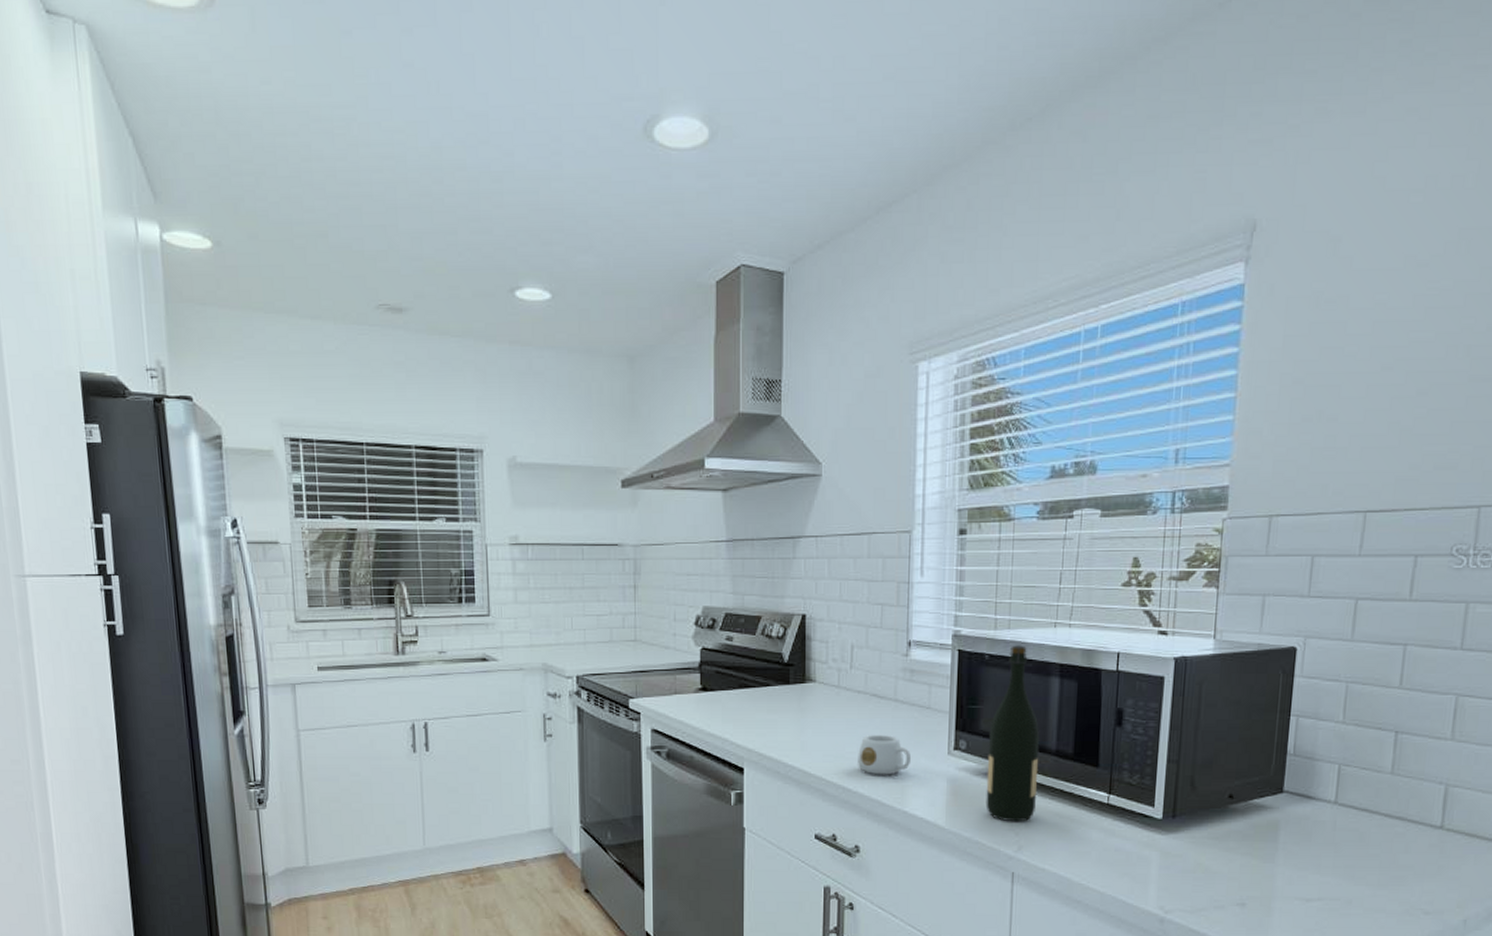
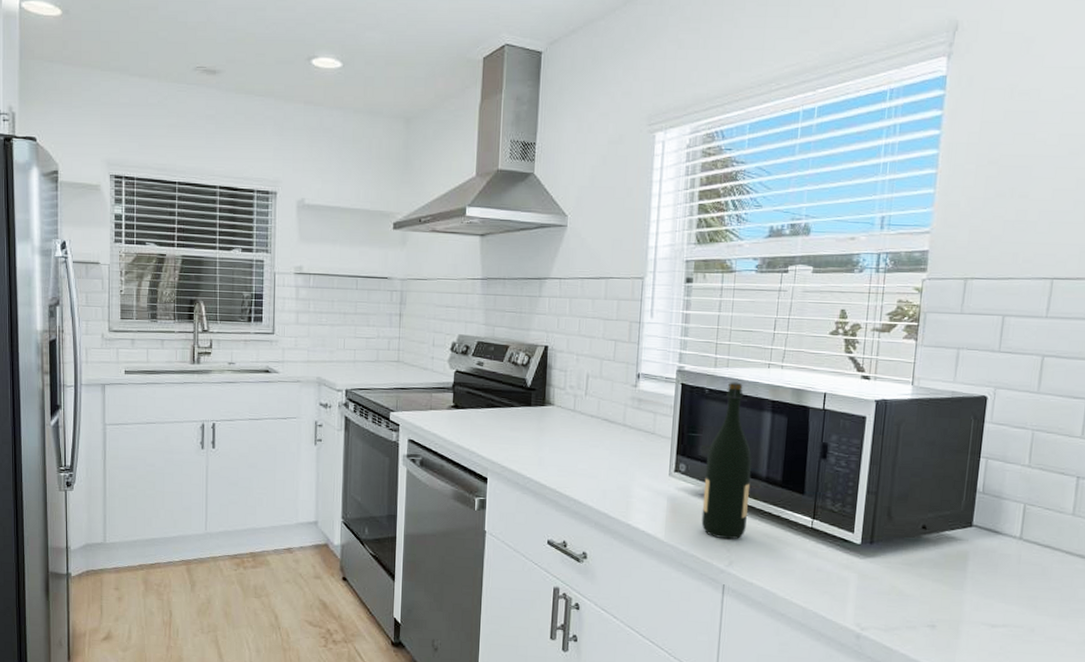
mug: present [858,734,912,775] -> none [588,454,637,491]

